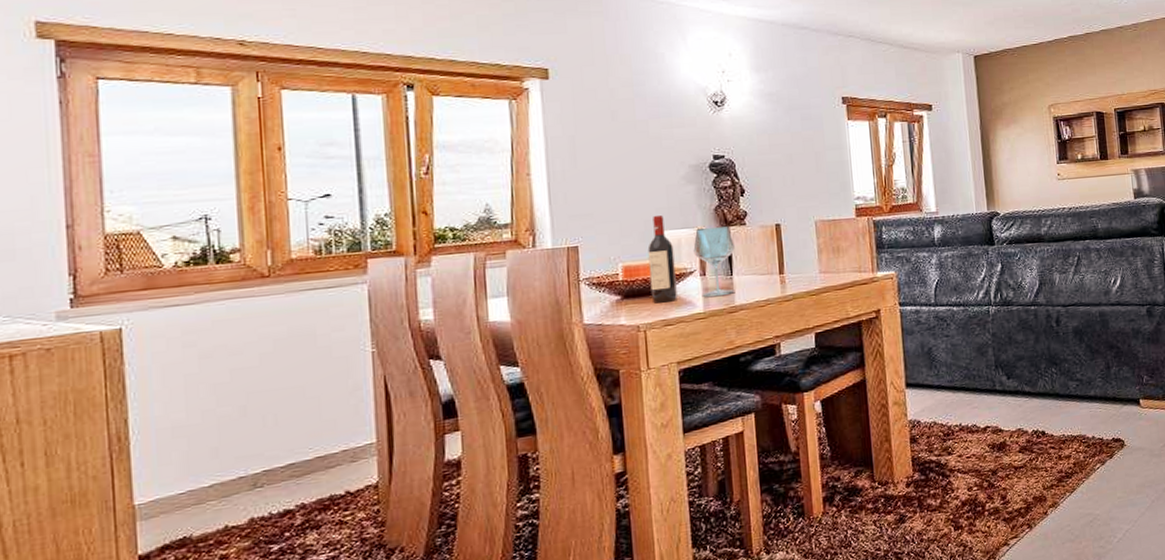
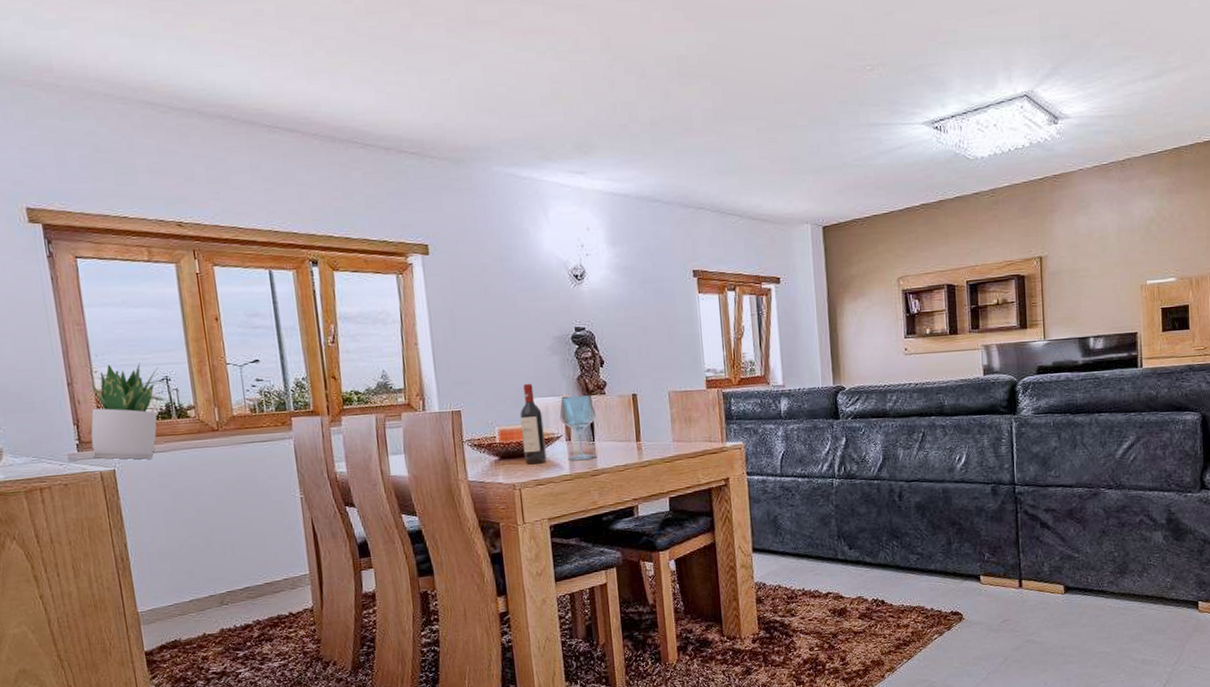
planter: none [91,200,197,316] -> present [90,363,159,460]

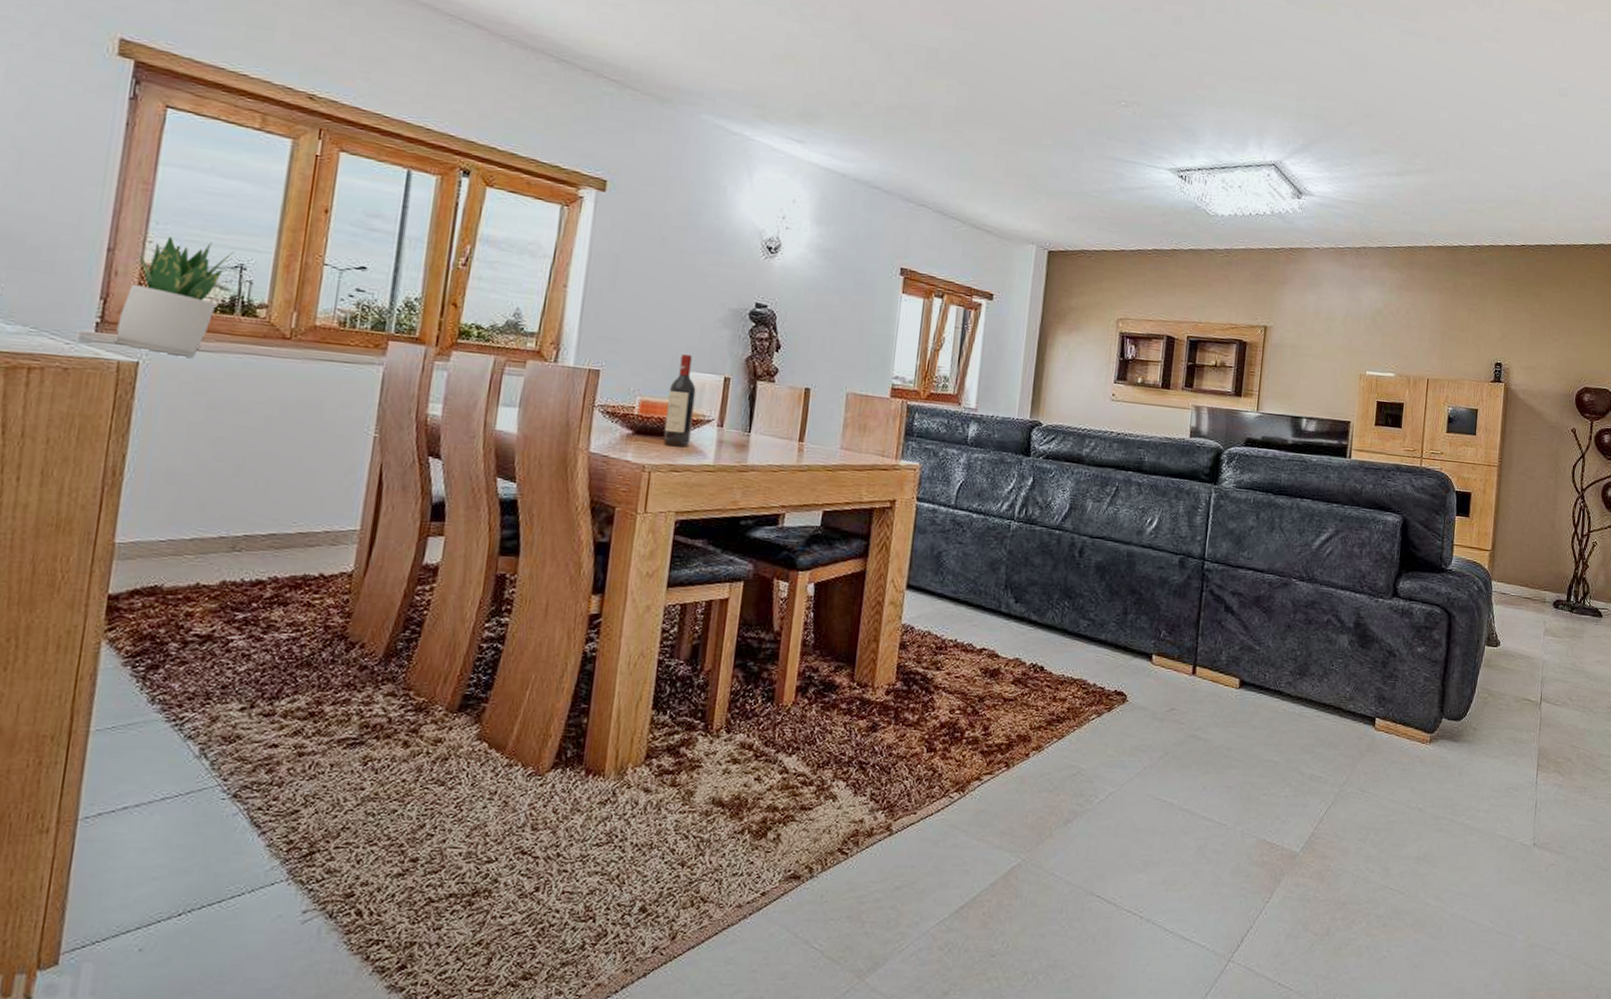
wine glass: present [559,395,596,461] -> none [714,377,759,452]

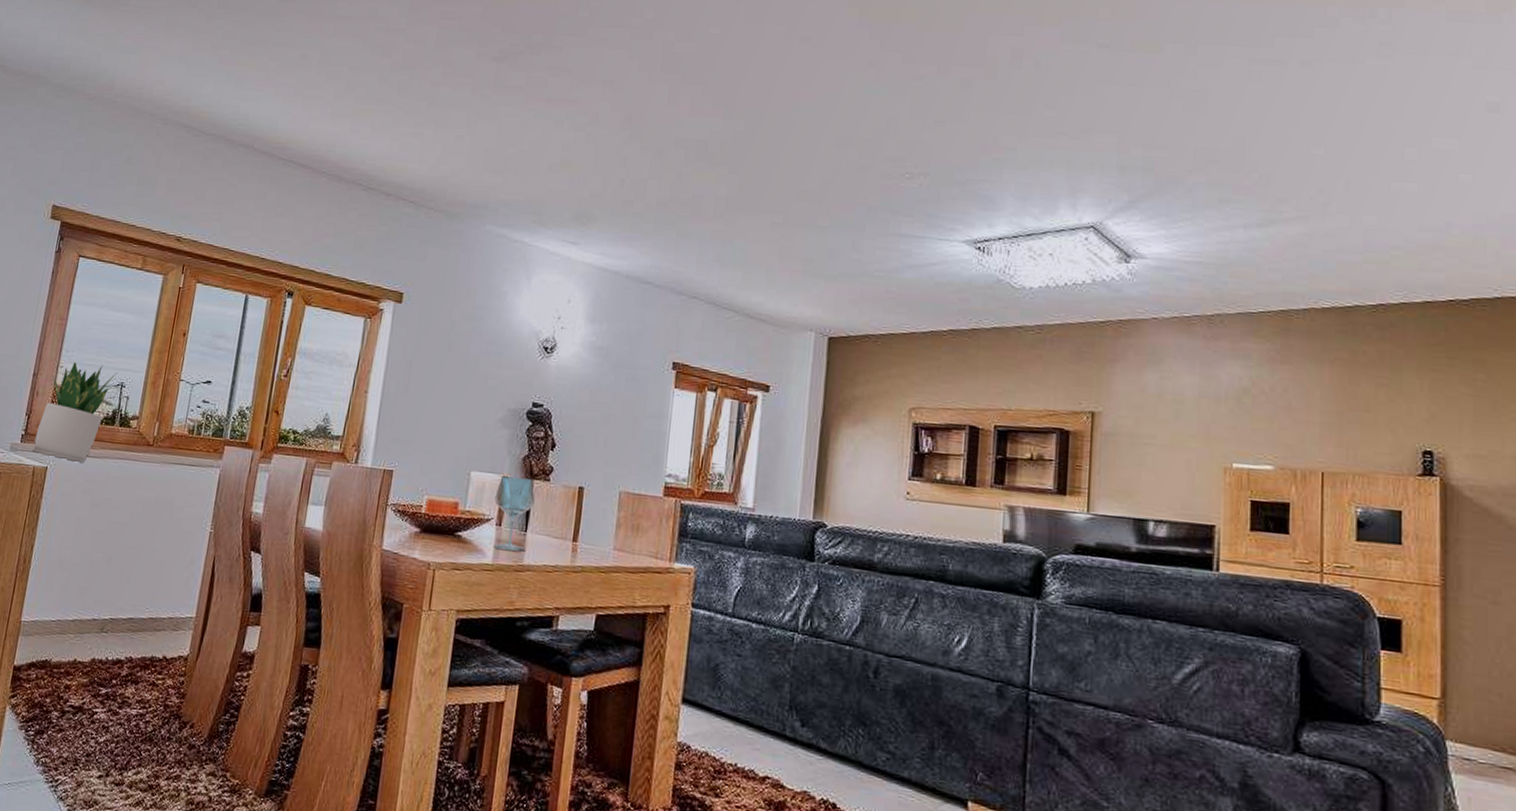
wine bottle: present [663,354,696,448] -> none [446,454,477,546]
wine glass: none [714,377,759,452] -> present [493,476,535,552]

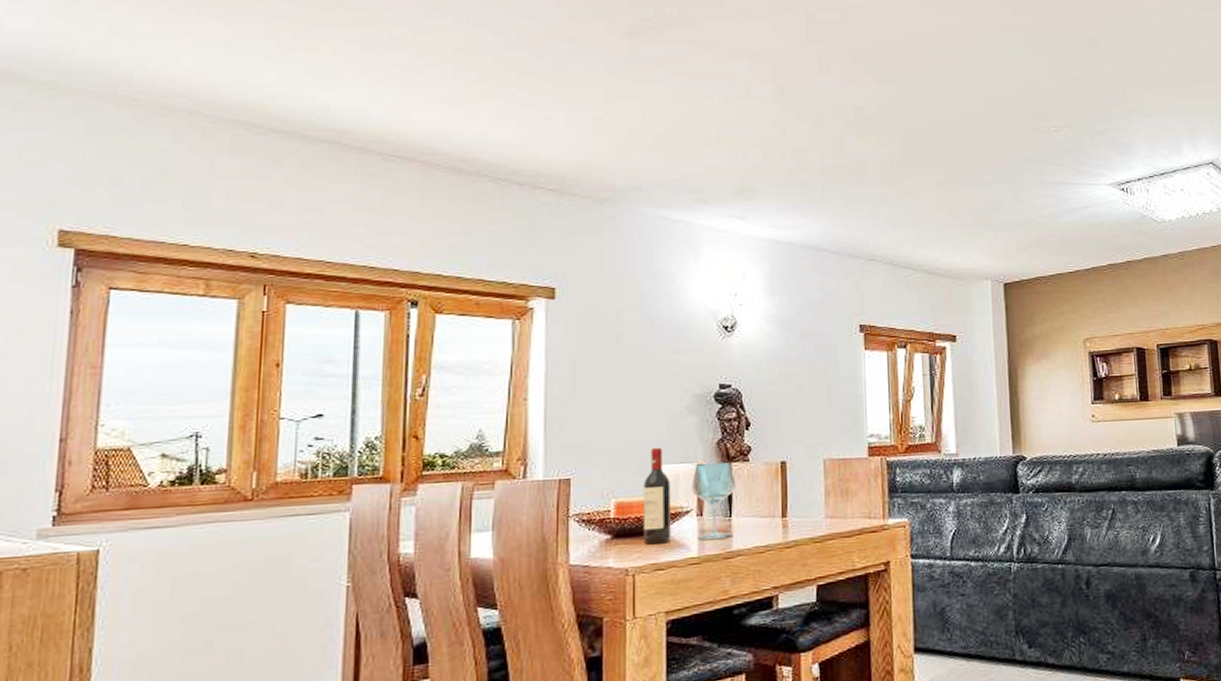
planter: present [32,362,119,464] -> none [71,415,189,538]
wine bottle: none [446,454,477,546] -> present [643,448,671,545]

